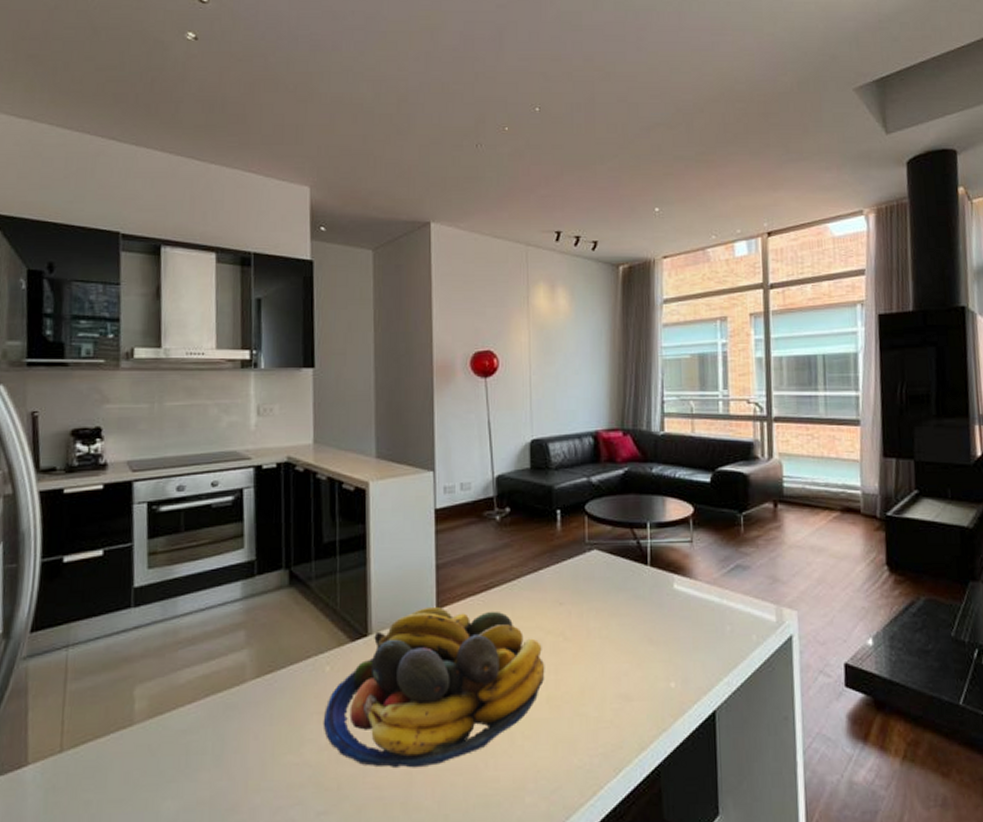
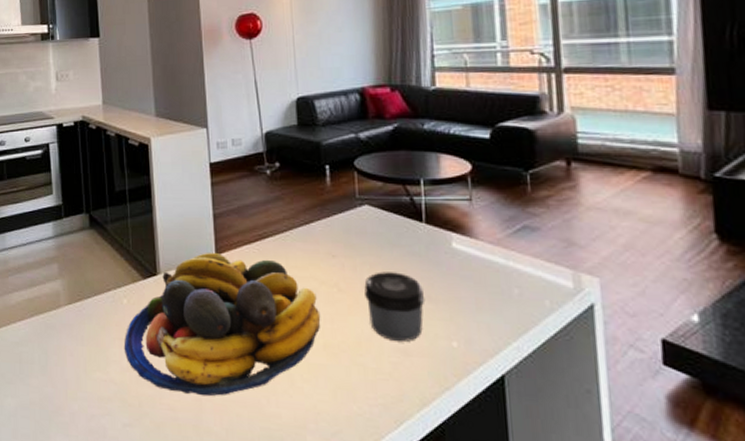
jar: none [590,616,647,687] -> present [364,272,426,341]

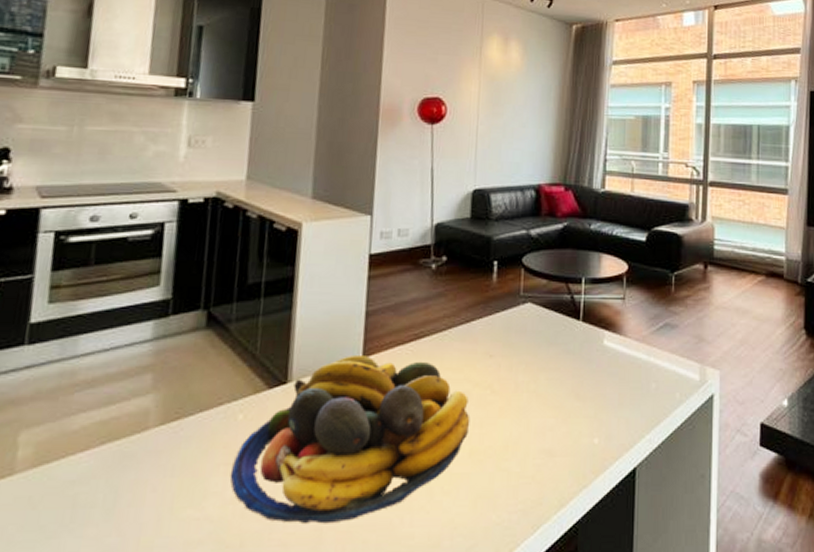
jar: present [364,272,426,341] -> none [517,371,574,442]

